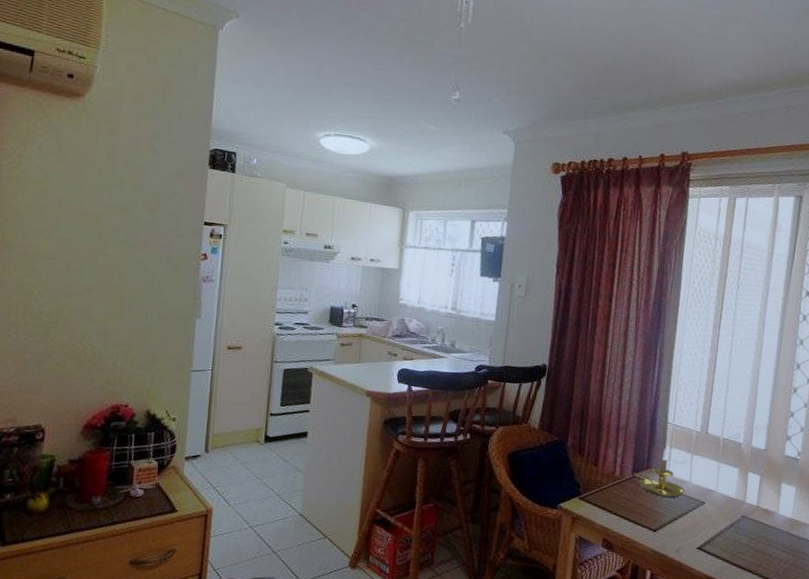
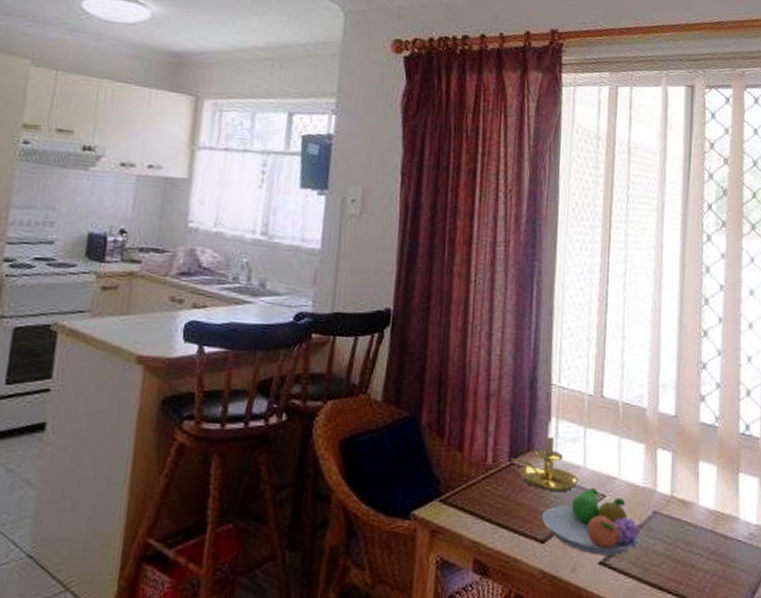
fruit bowl: none [655,496,732,544] -> present [542,487,641,556]

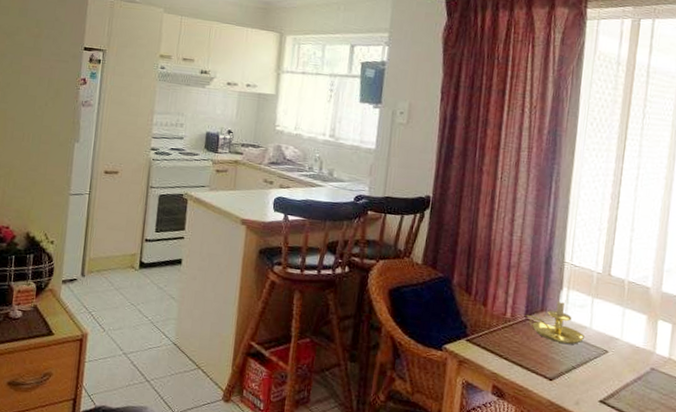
fruit bowl: present [542,487,641,556] -> none [551,343,639,398]

